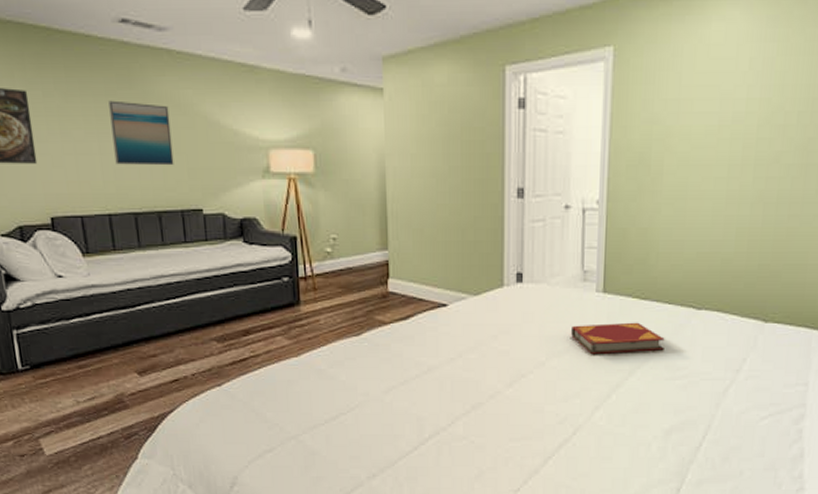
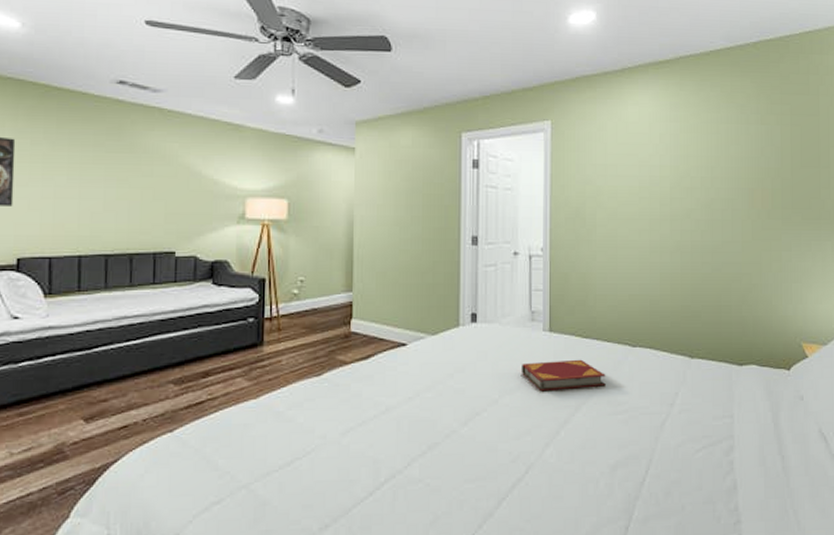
wall art: present [108,100,174,166] -> none [94,150,154,211]

